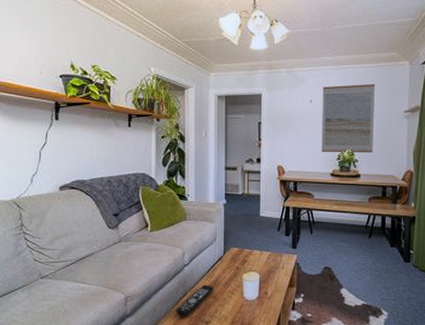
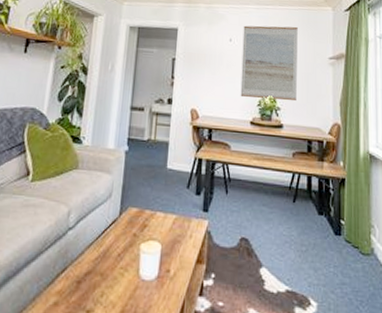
remote control: present [176,285,214,316] -> none [49,257,103,302]

